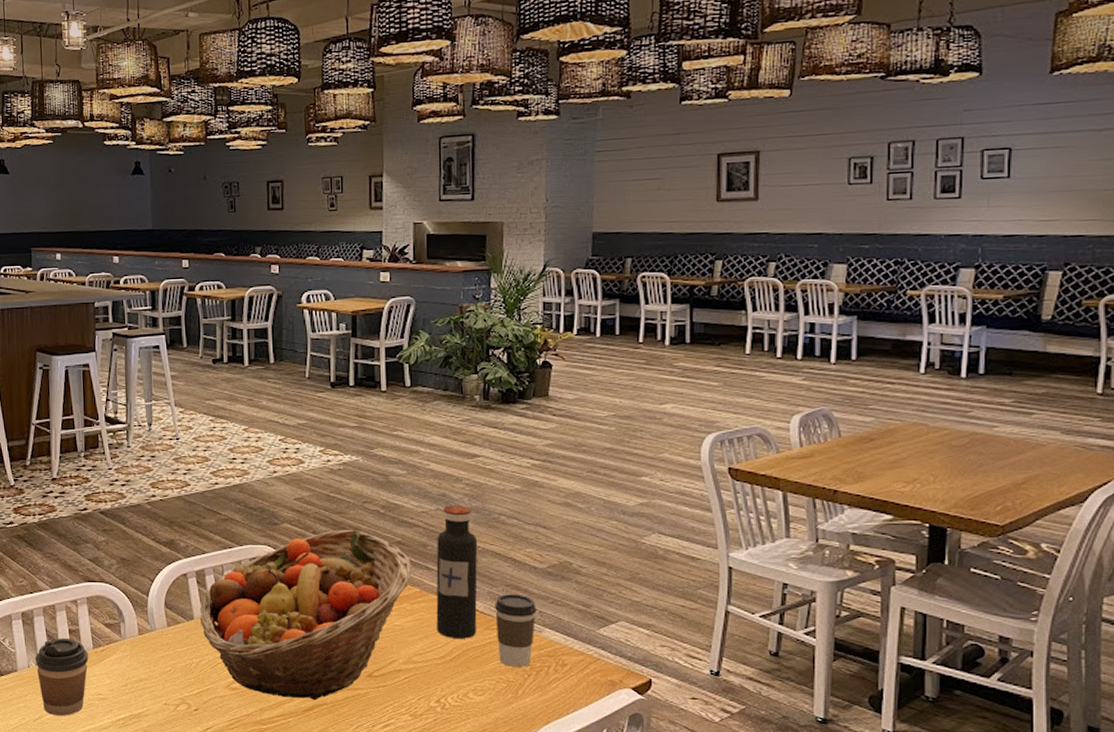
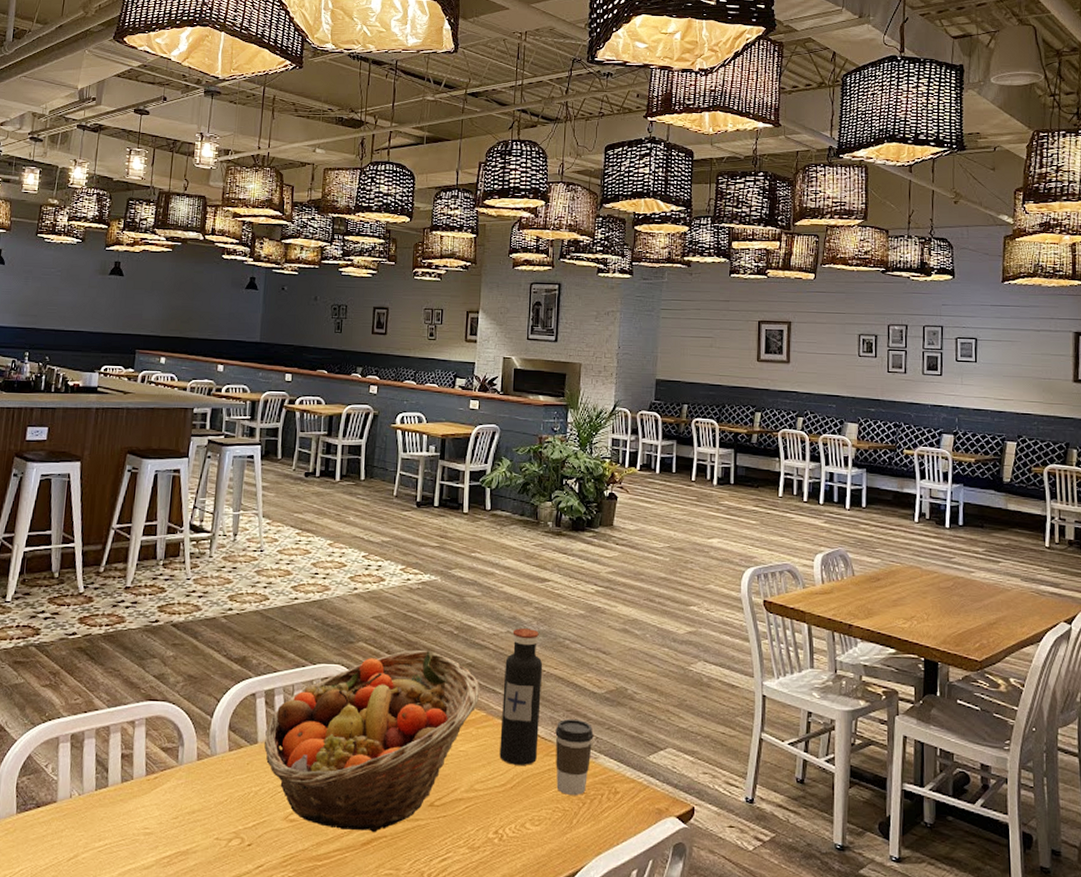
coffee cup: present [35,637,88,716] -> none [78,763,139,855]

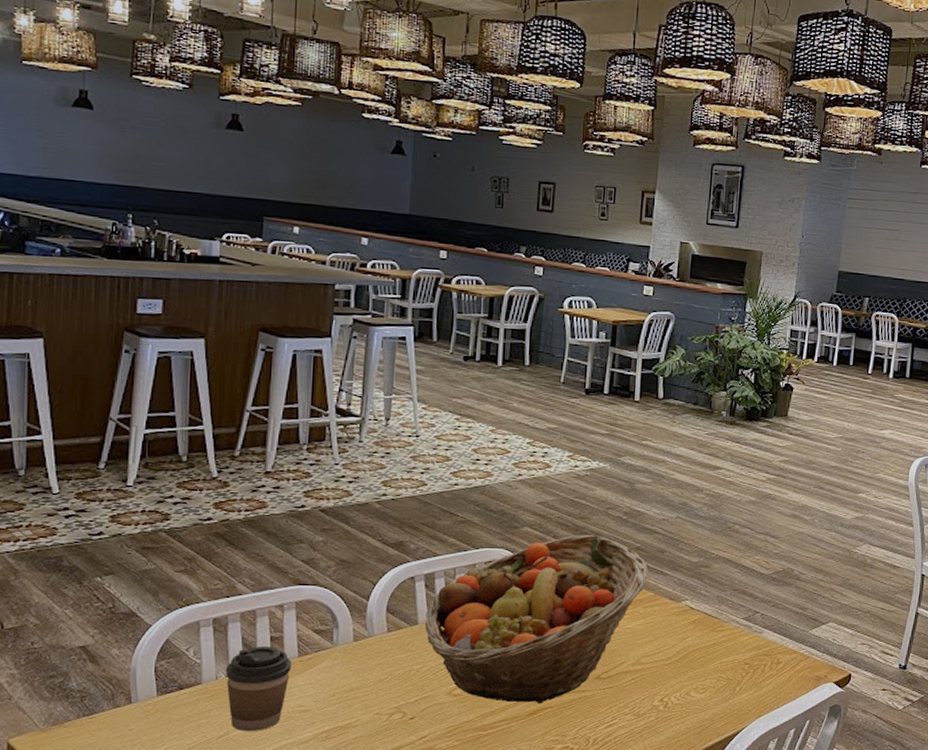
coffee cup: none [78,763,139,855] -> present [225,646,292,732]
water bottle: present [499,628,543,765] -> none [666,514,712,640]
coffee cup: present [555,718,594,795] -> none [721,597,759,666]

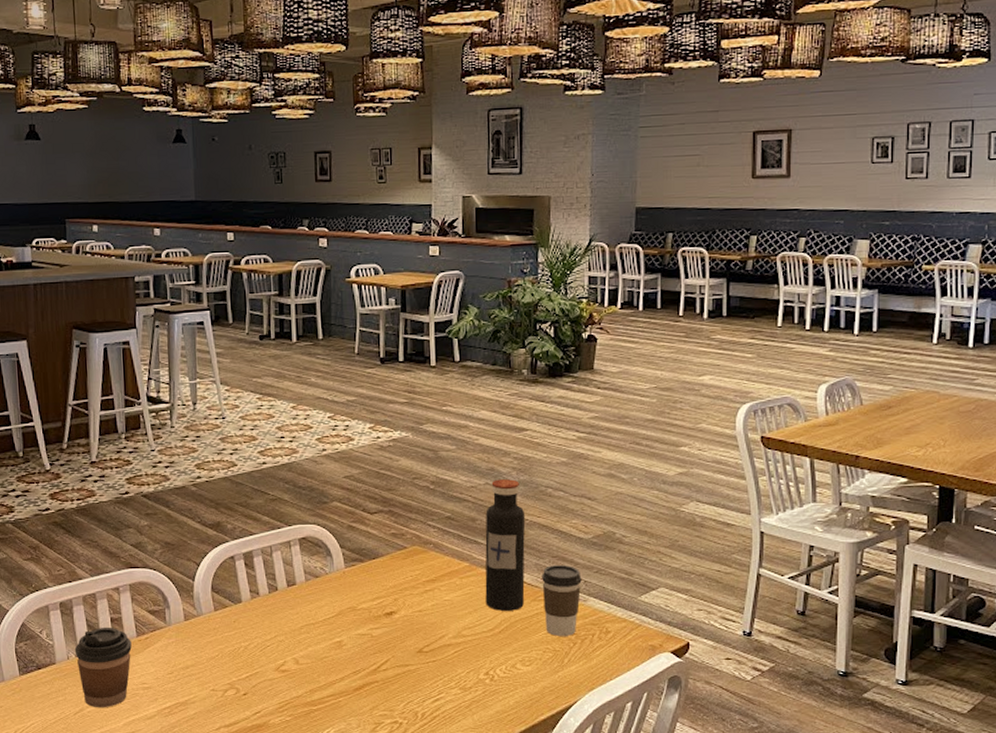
fruit basket: present [425,534,649,704] -> none [248,506,461,679]
water bottle: none [666,514,712,640] -> present [485,479,526,611]
coffee cup: none [721,597,759,666] -> present [542,564,582,636]

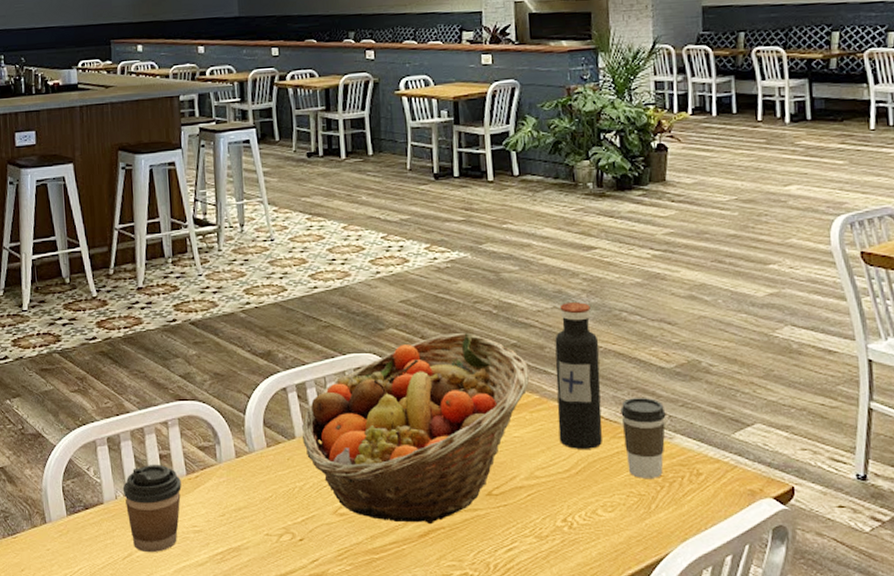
fruit basket: none [248,506,461,679] -> present [302,332,530,525]

